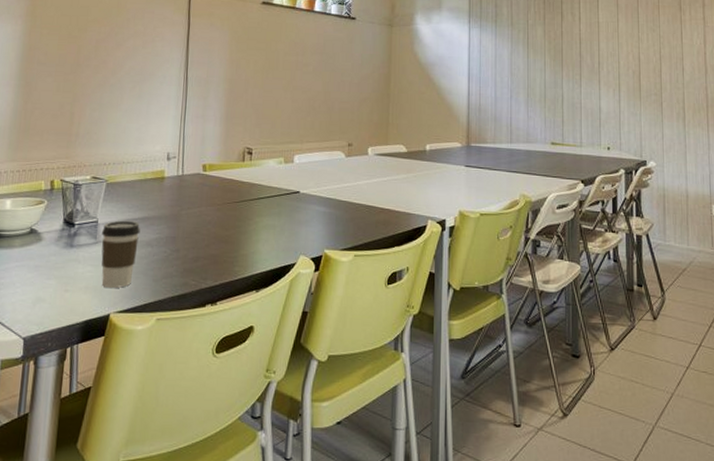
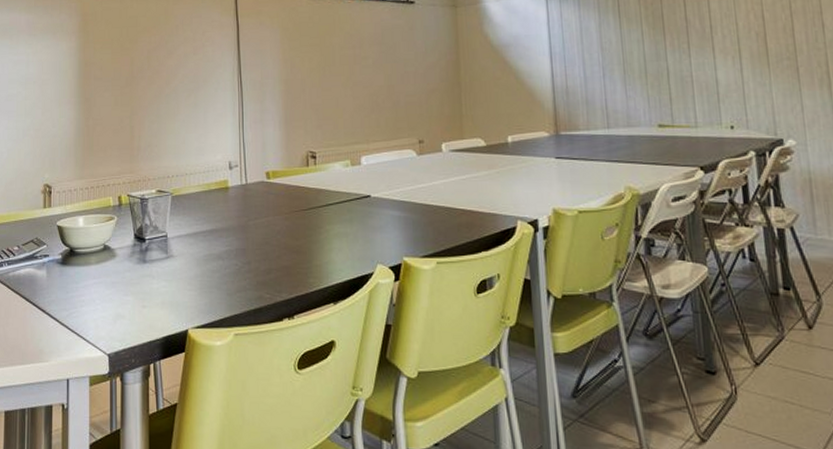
coffee cup: present [101,220,141,289] -> none [171,233,210,304]

